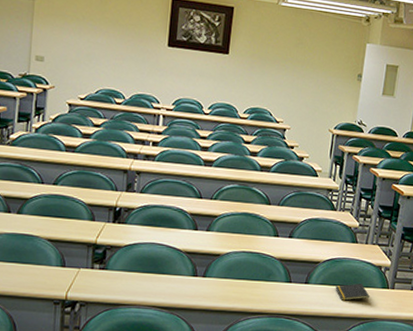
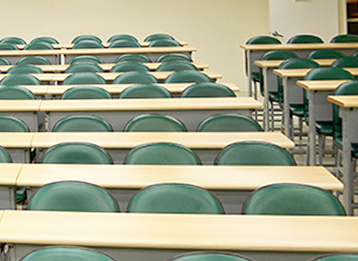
notepad: present [335,283,370,301] -> none [278,211,323,232]

